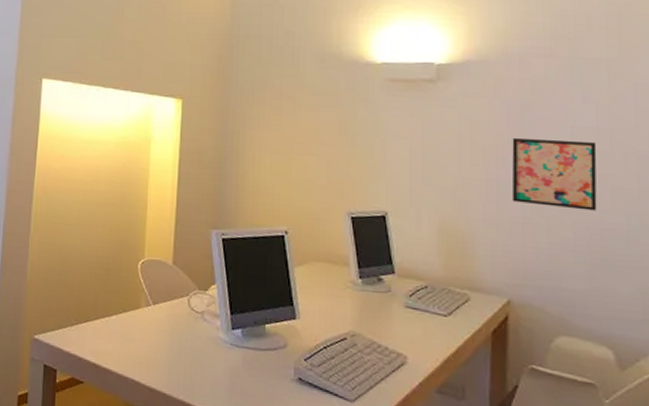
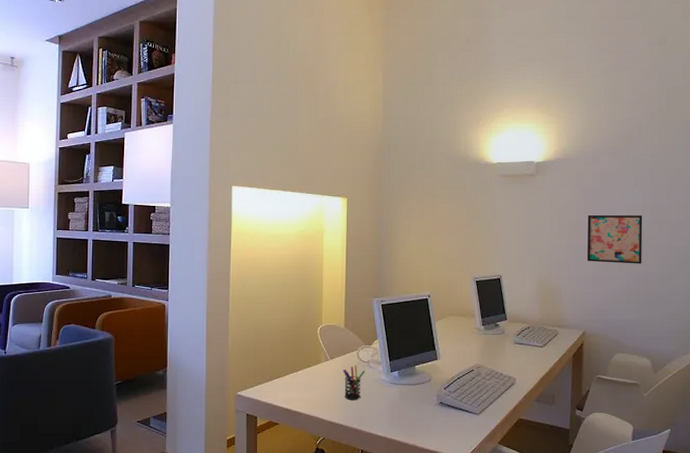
pen holder: none [169,314,198,362] -> present [343,364,365,400]

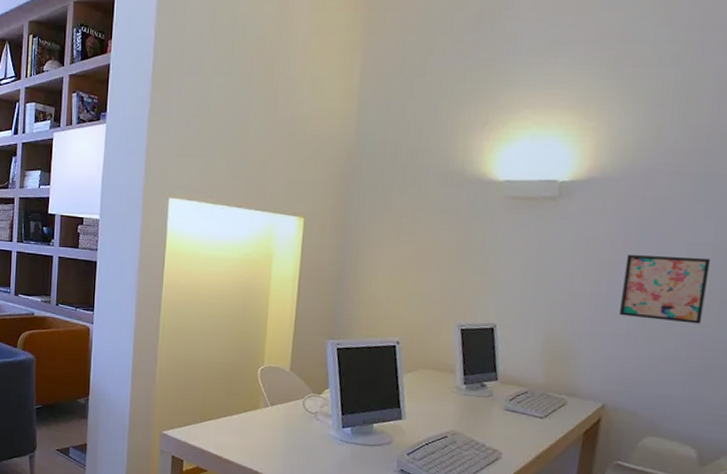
pen holder: present [343,364,365,400] -> none [284,415,312,455]

